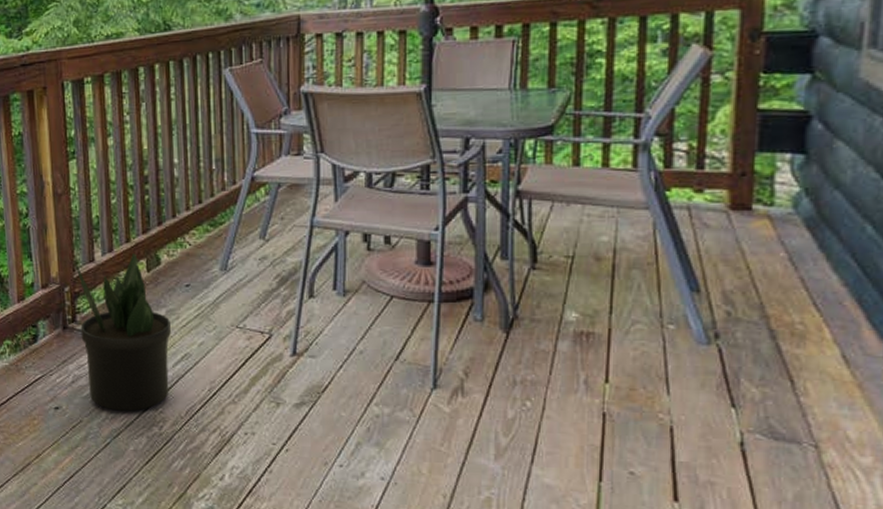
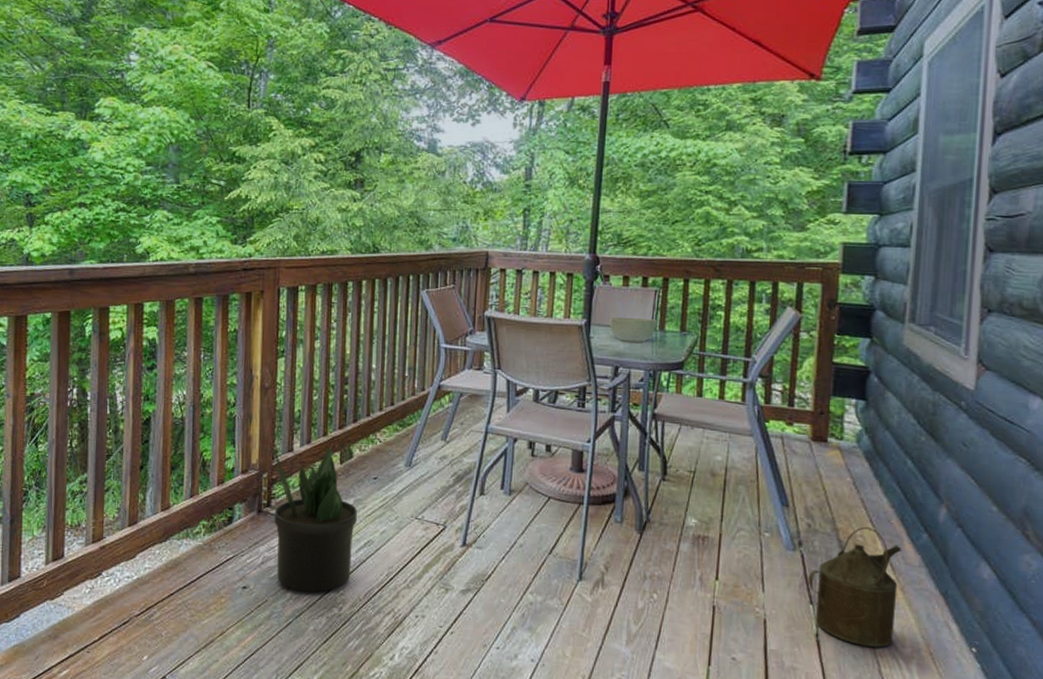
bowl: none [455,76,517,109] -> present [609,318,658,343]
watering can: none [728,312,858,457] -> present [808,527,901,647]

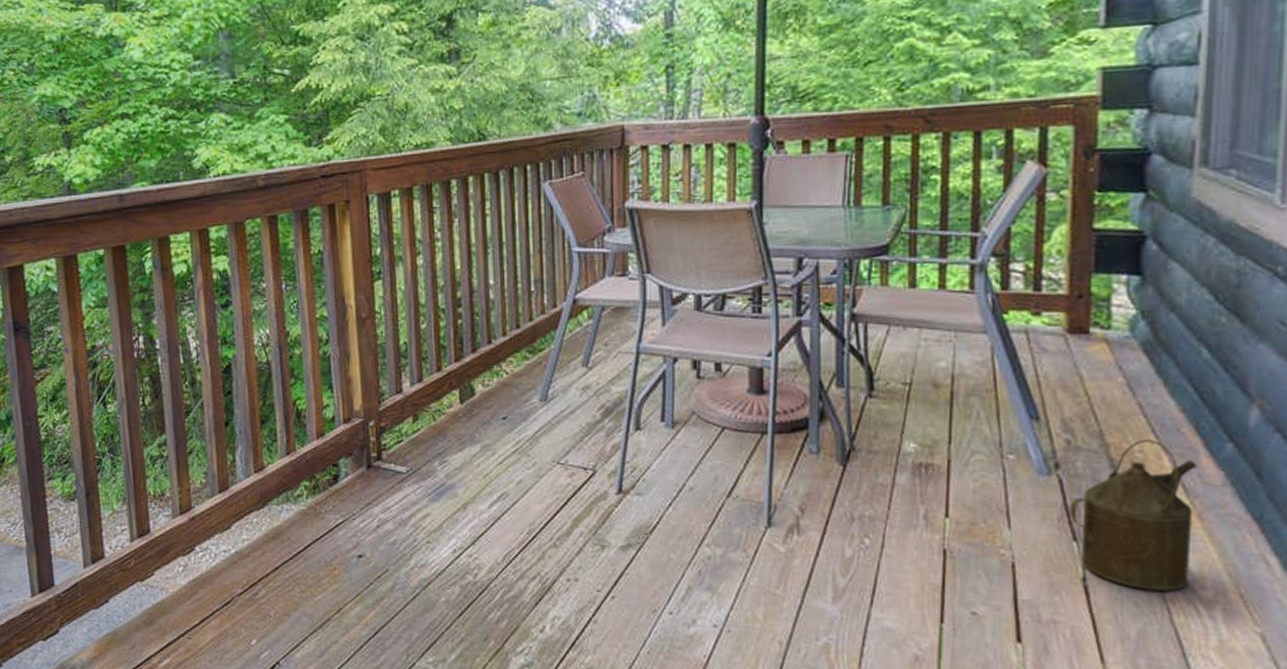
planter: present [274,446,357,593] -> none [381,383,486,558]
bowl: present [609,318,658,343] -> none [786,193,851,227]

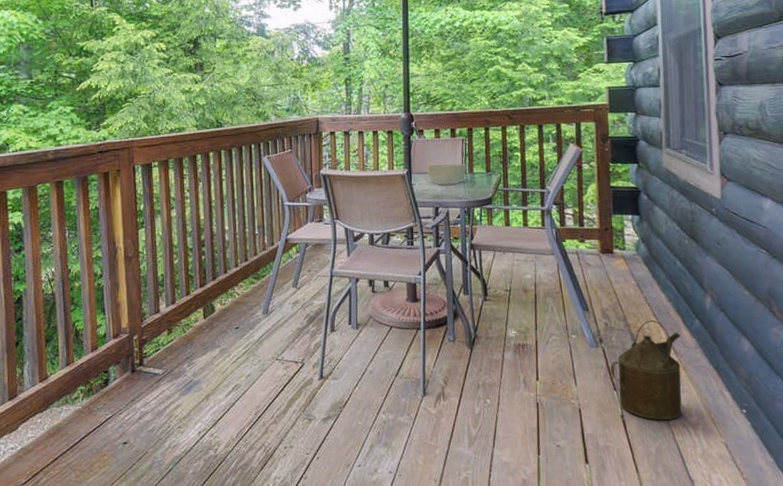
bowl: none [786,193,851,227] -> present [426,164,467,186]

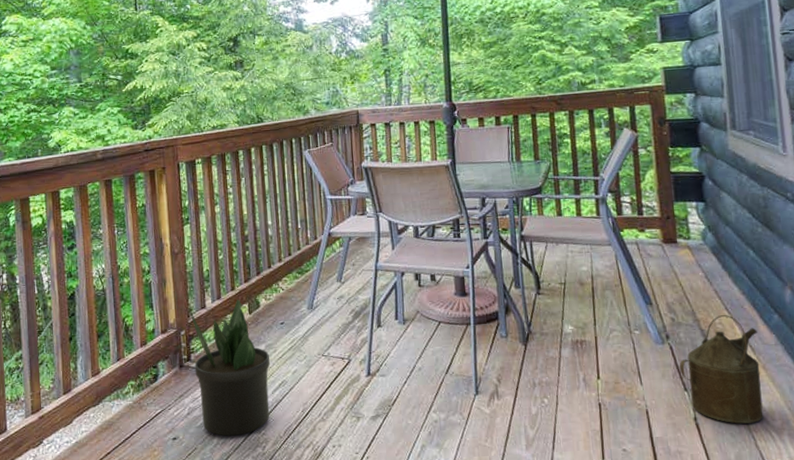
planter: none [143,304,224,440] -> present [189,299,270,436]
bowl: present [426,164,467,186] -> none [471,152,514,176]

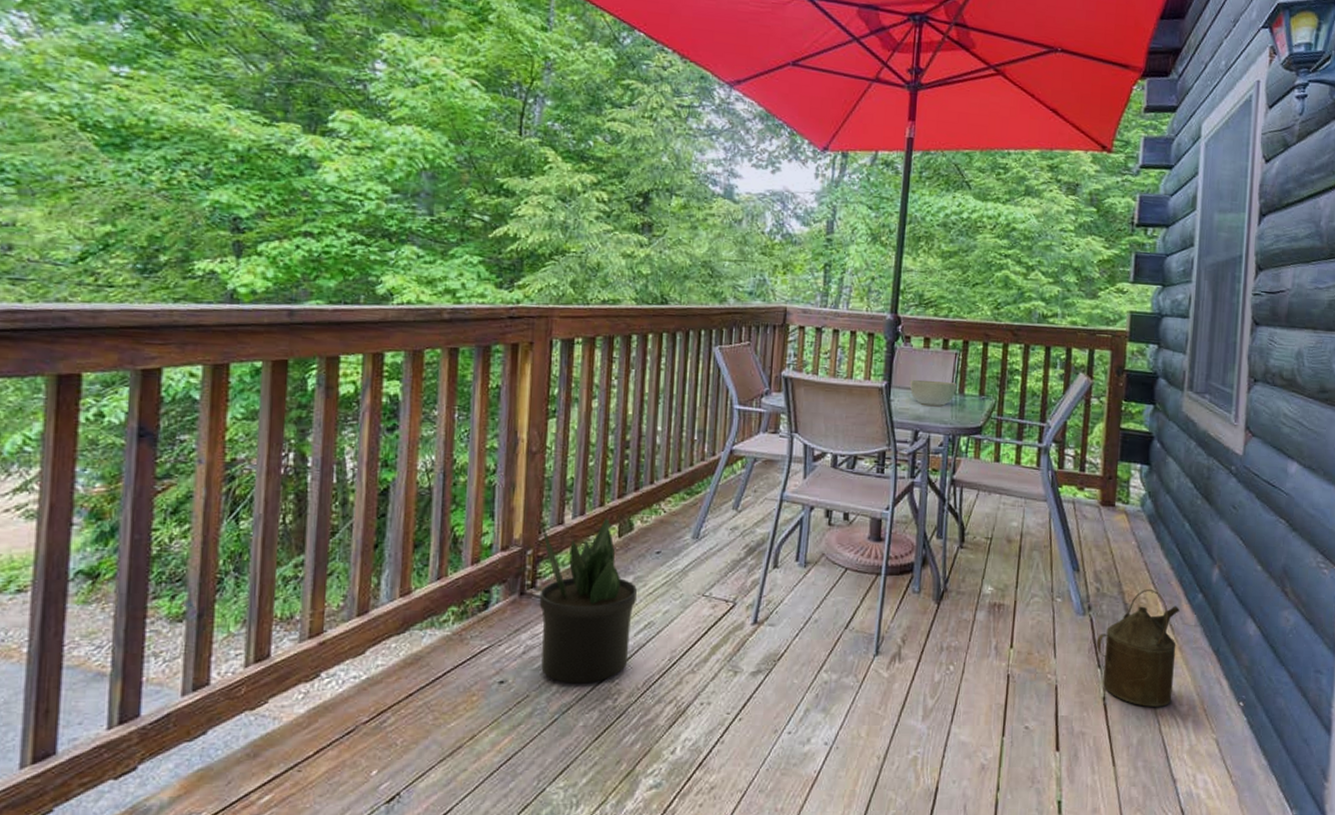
bowl: none [471,152,514,176] -> present [909,380,957,407]

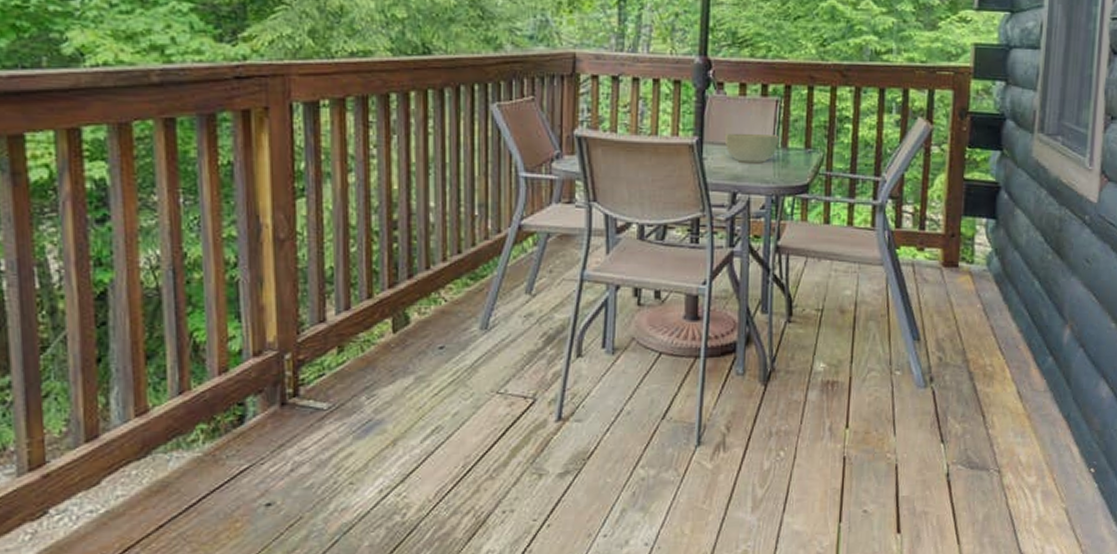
planter: present [539,518,637,684] -> none [300,311,419,501]
watering can: present [1096,590,1180,707] -> none [939,356,1028,480]

